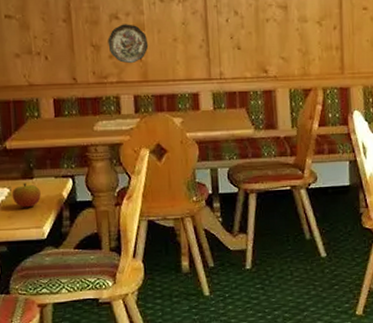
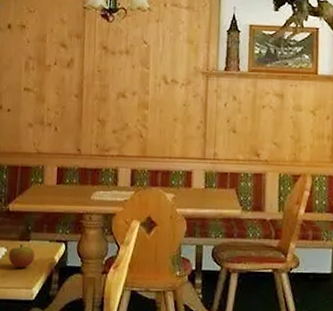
decorative plate: present [108,24,149,64] -> none [113,102,150,140]

